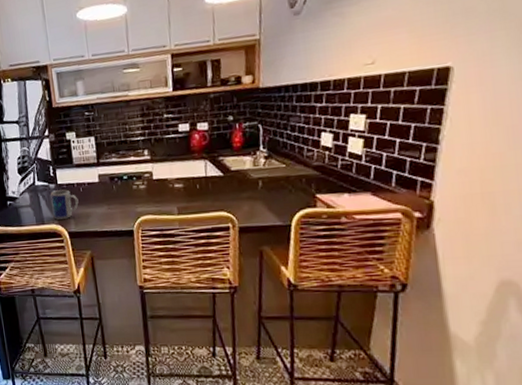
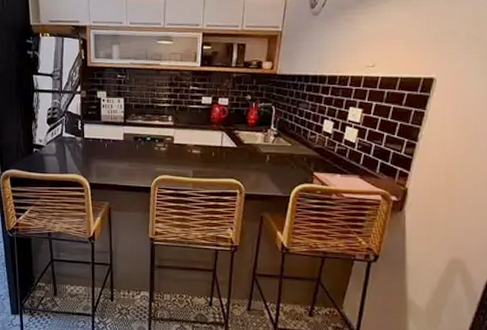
mug: present [50,189,79,220] -> none [76,143,102,170]

